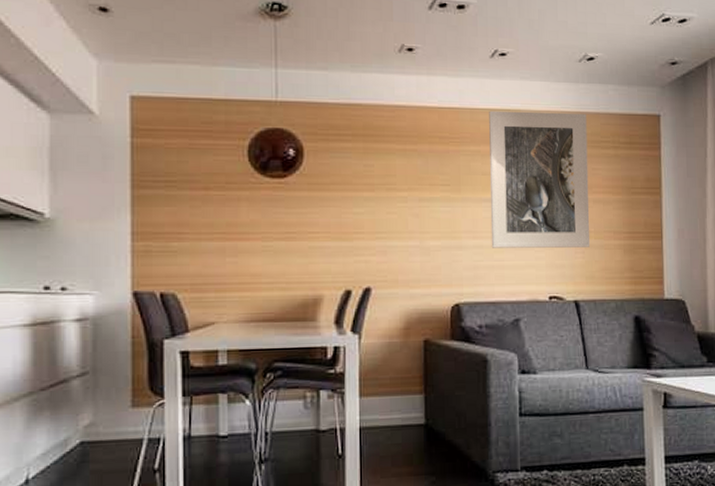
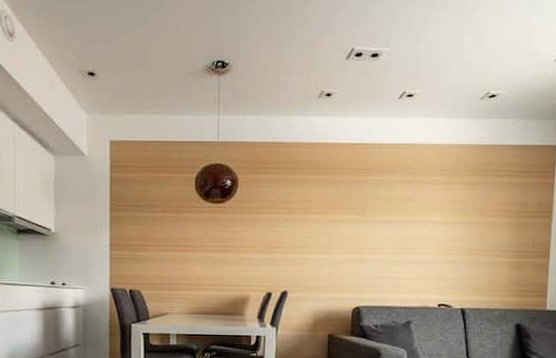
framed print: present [489,110,590,248] -> none [389,145,485,263]

